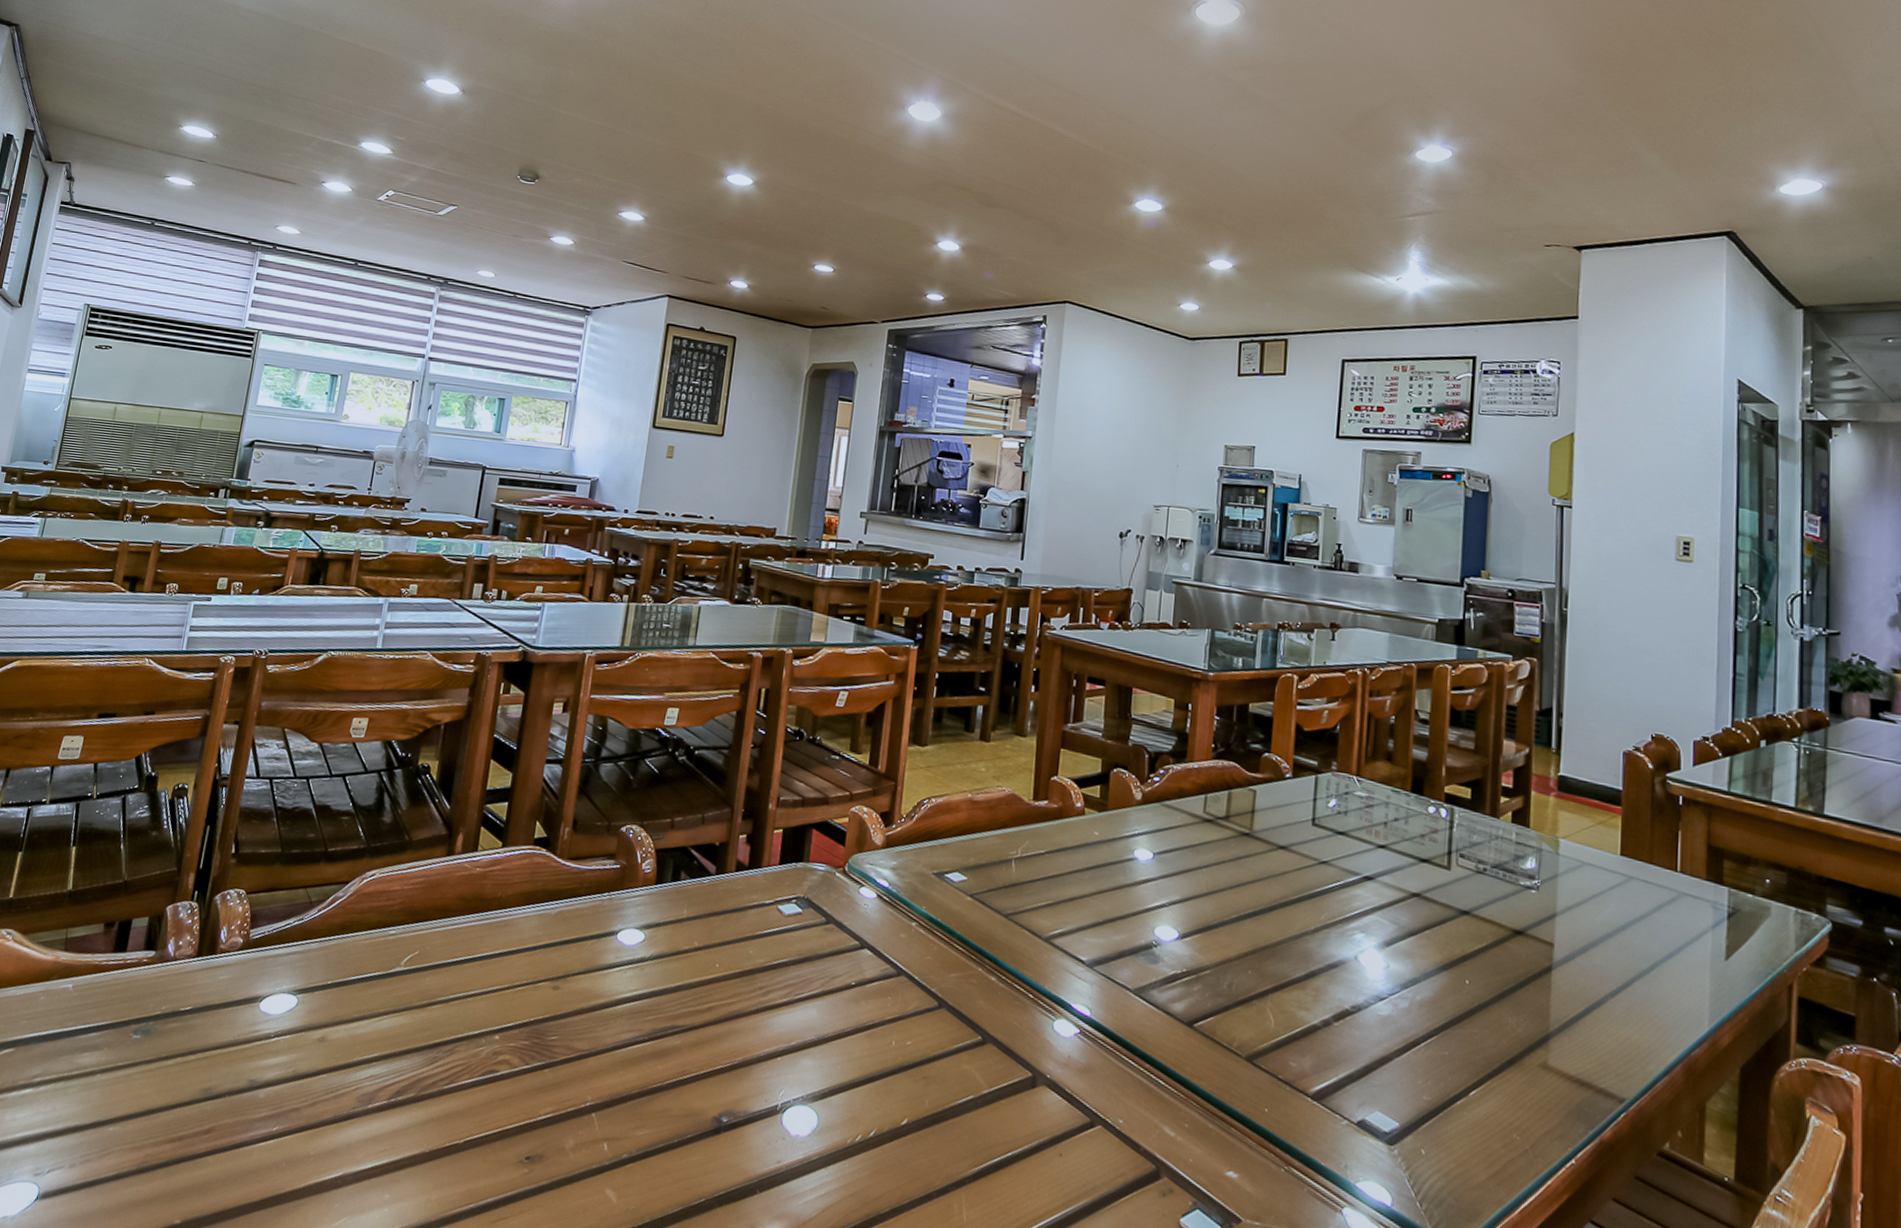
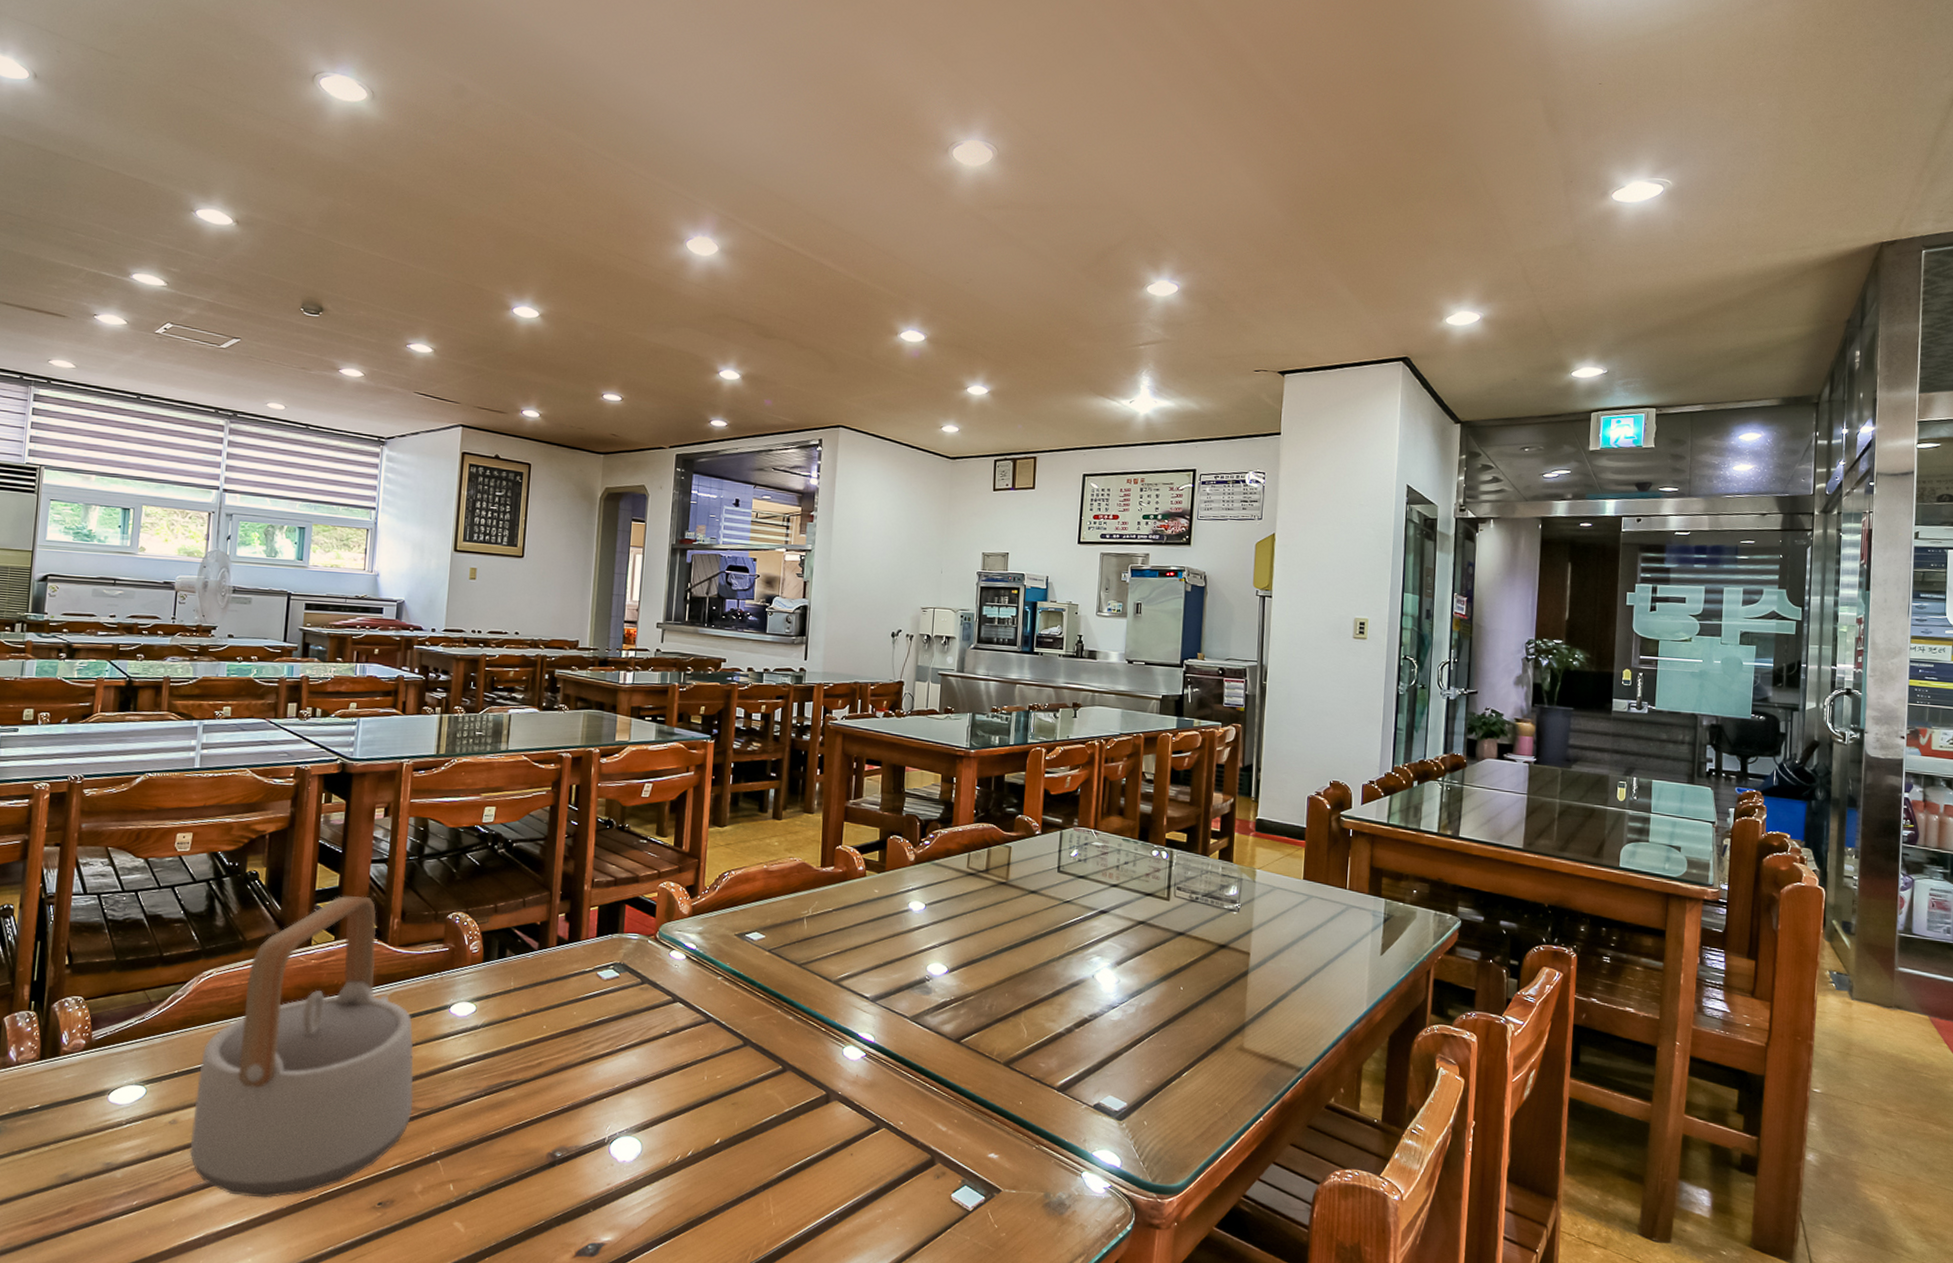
teapot: none [334,798,576,1139] -> present [189,896,414,1198]

